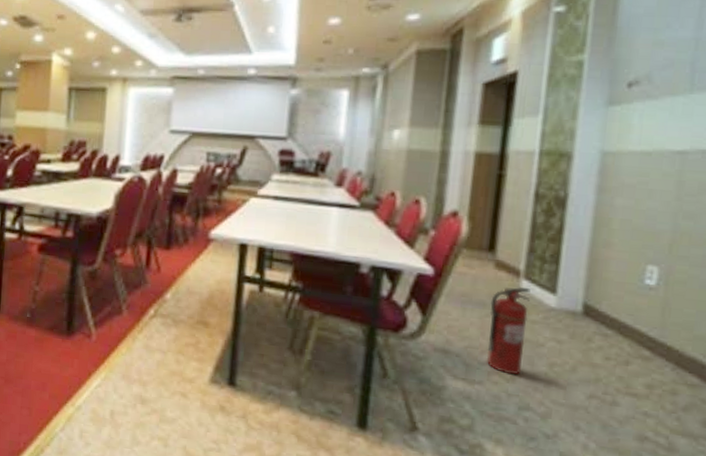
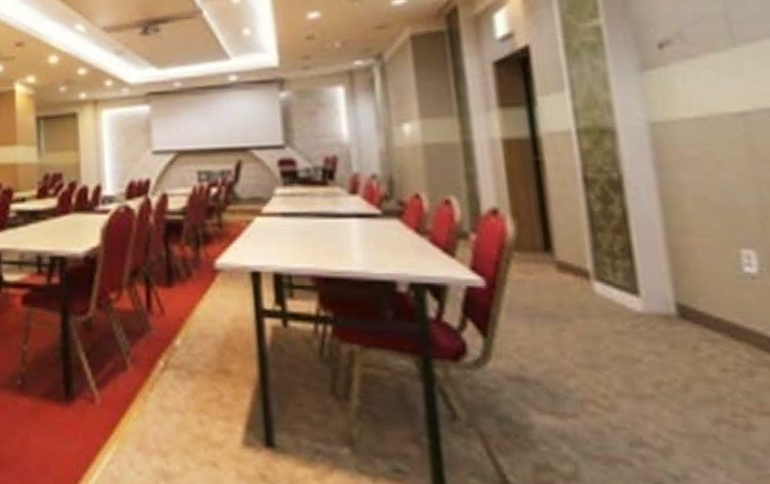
fire extinguisher: present [486,287,531,375] -> none [562,290,621,402]

